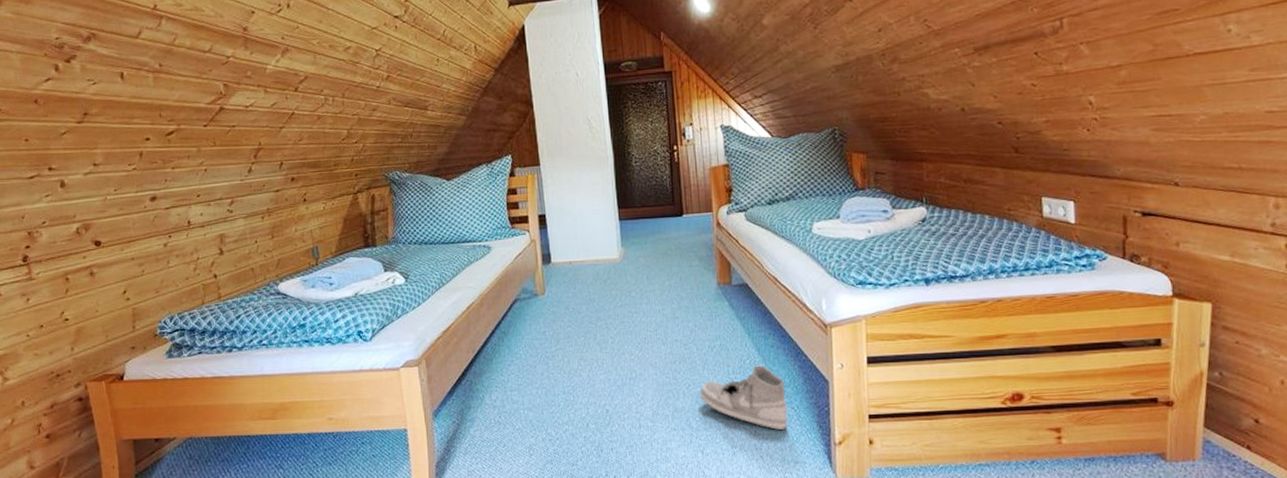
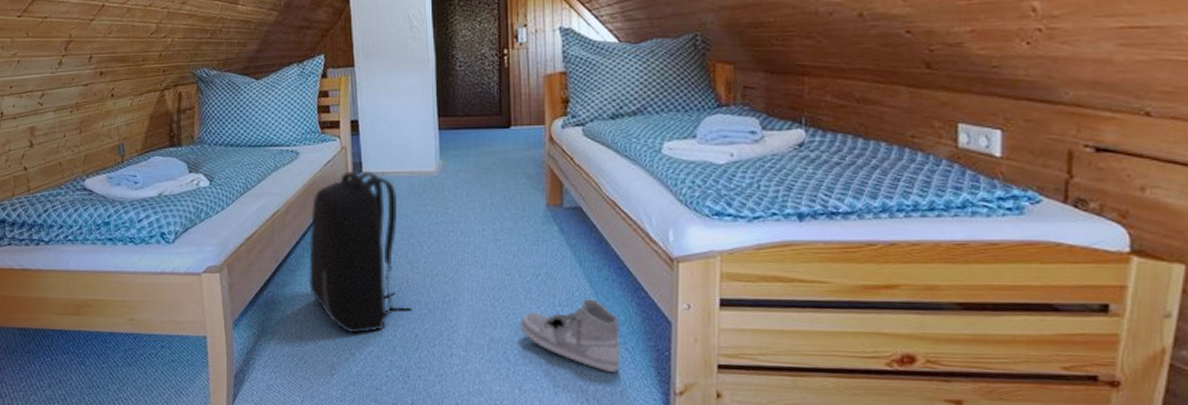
backpack: none [504,261,603,415] -> present [308,170,413,334]

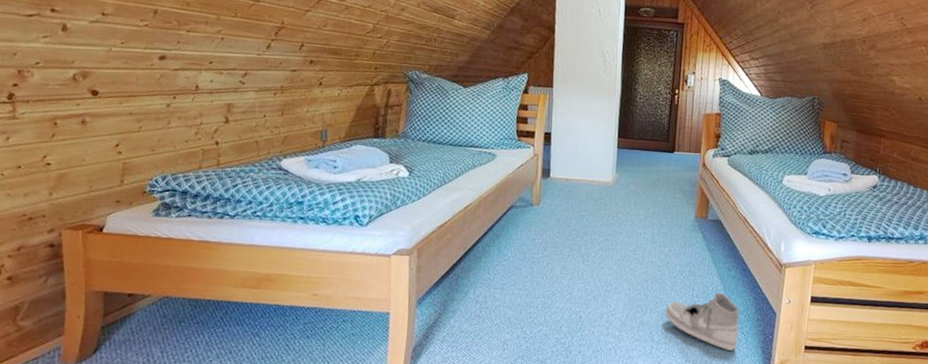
backpack: present [308,170,413,334] -> none [491,174,580,314]

